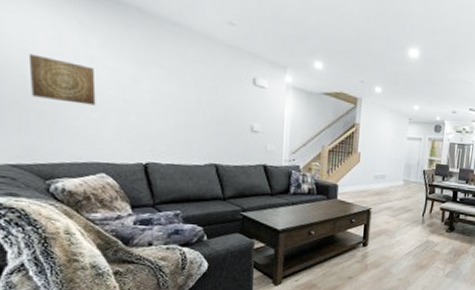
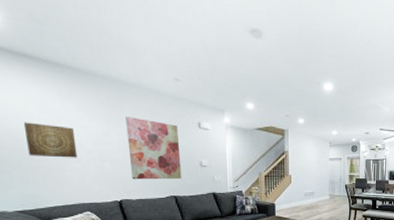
wall art: none [162,61,228,144] -> present [125,117,182,180]

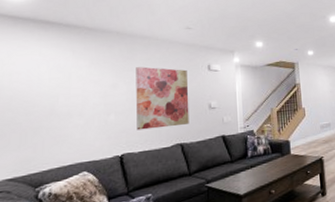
wall art: present [23,122,78,158] -> none [32,82,83,117]

